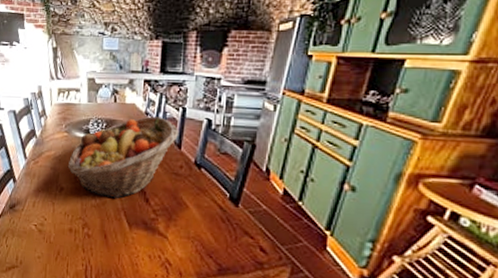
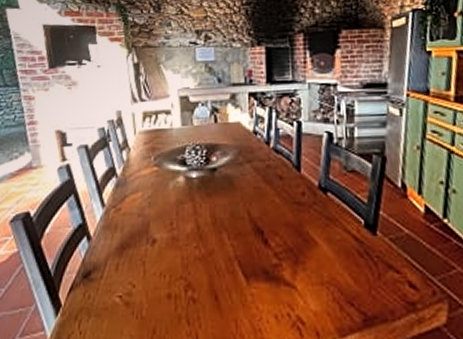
fruit basket: present [67,116,178,199] -> none [160,135,295,246]

